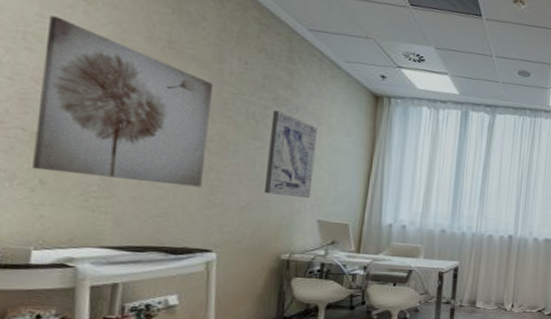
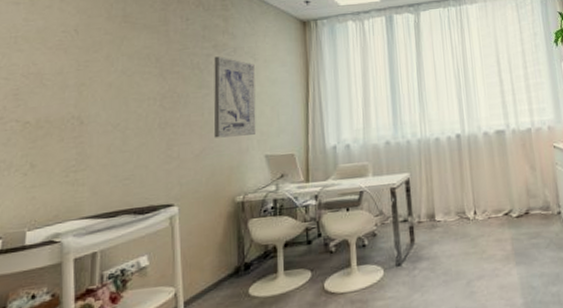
wall art: present [33,15,212,187] -> none [25,18,161,155]

